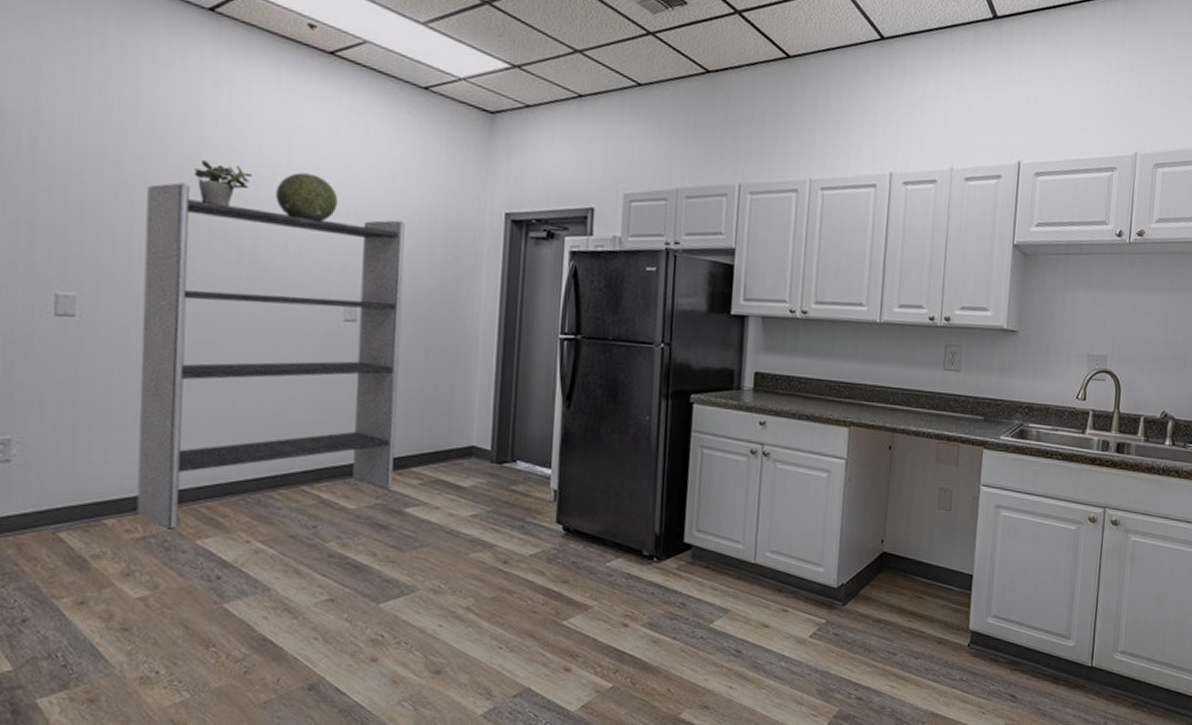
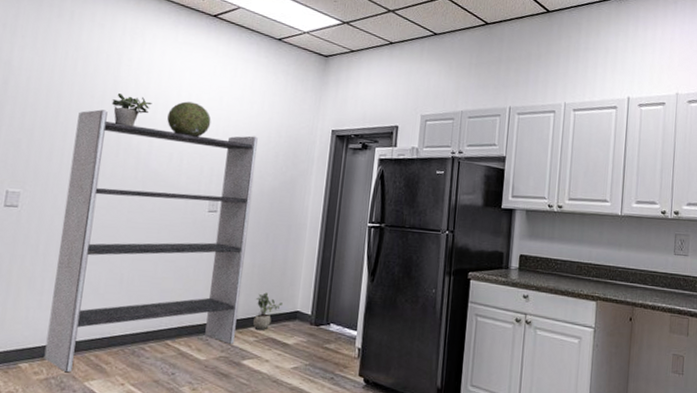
potted plant: none [416,423,453,471] -> present [253,292,283,330]

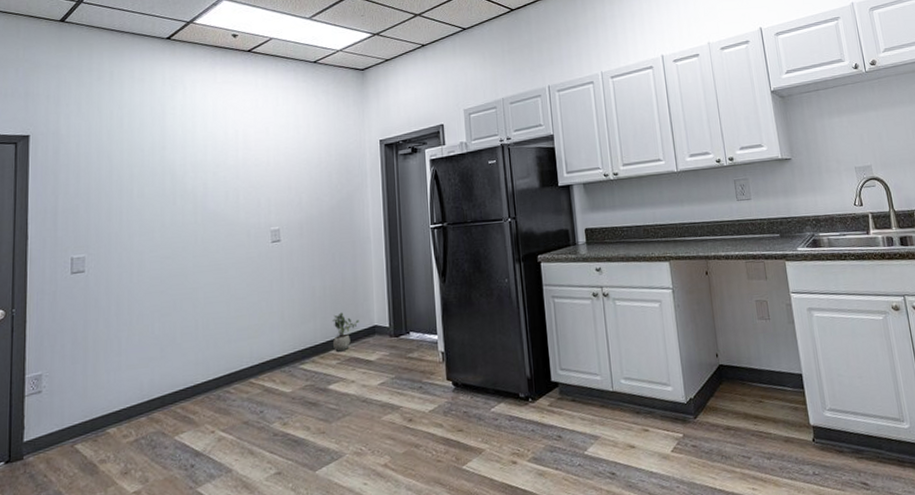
shelving unit: present [44,109,258,373] -> none [130,159,318,430]
potted plant: present [111,93,152,127] -> none [162,142,201,173]
decorative sphere: present [167,101,211,137] -> none [218,137,261,172]

